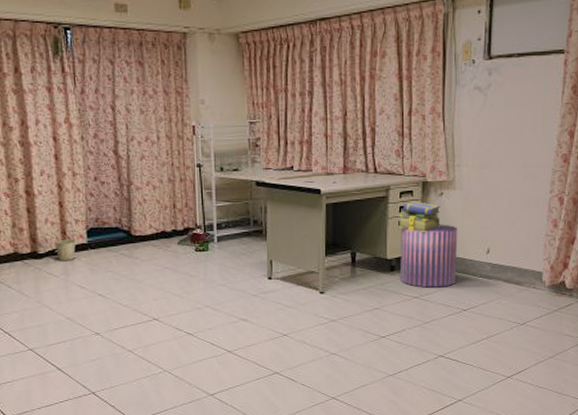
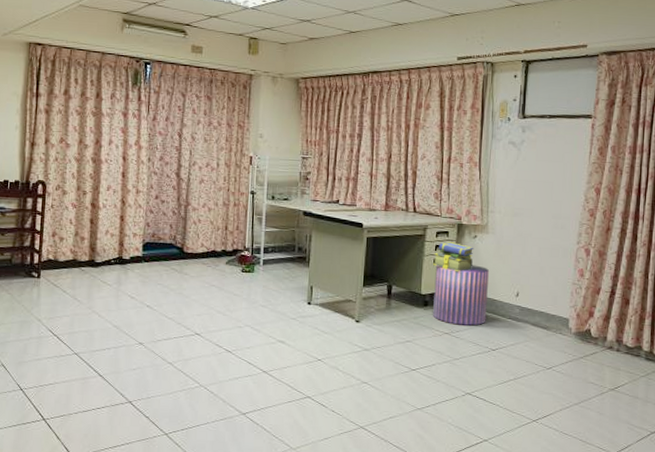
bucket: present [54,230,76,260] -> none [111,242,132,271]

